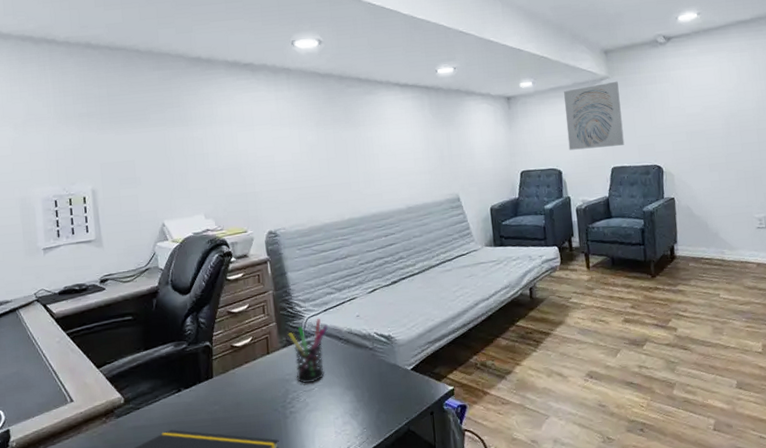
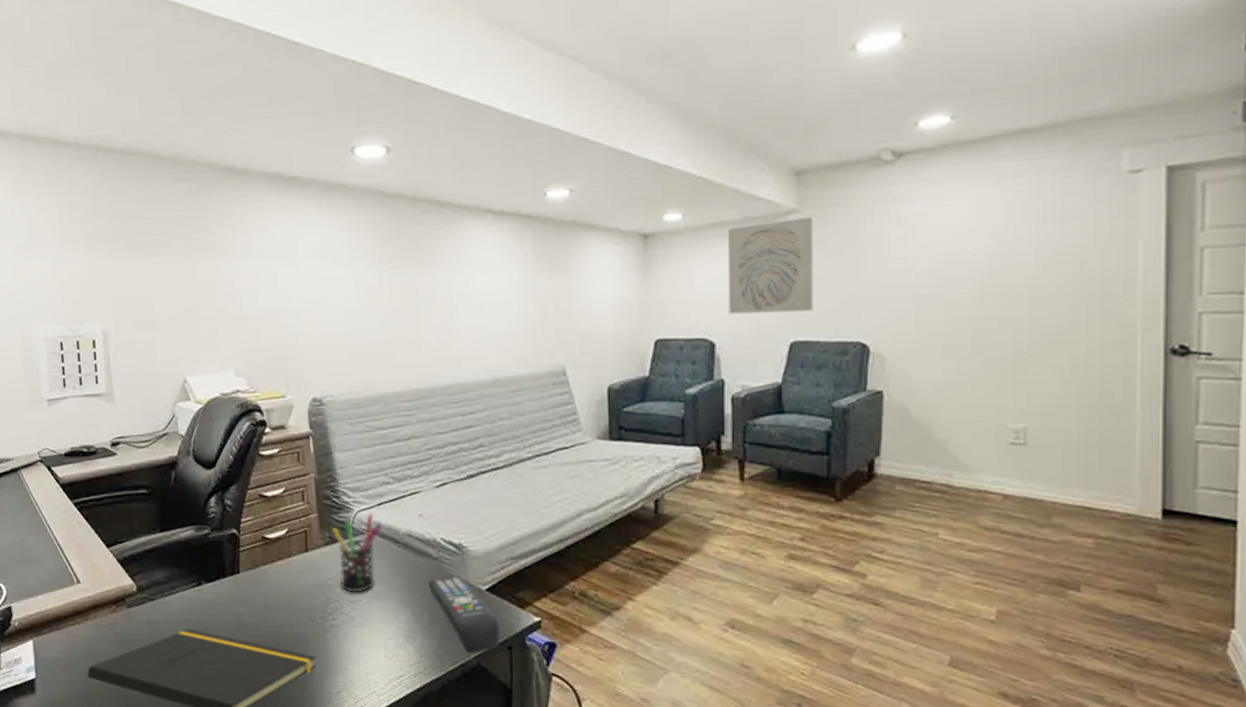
remote control: none [366,361,424,422] -> present [427,576,500,654]

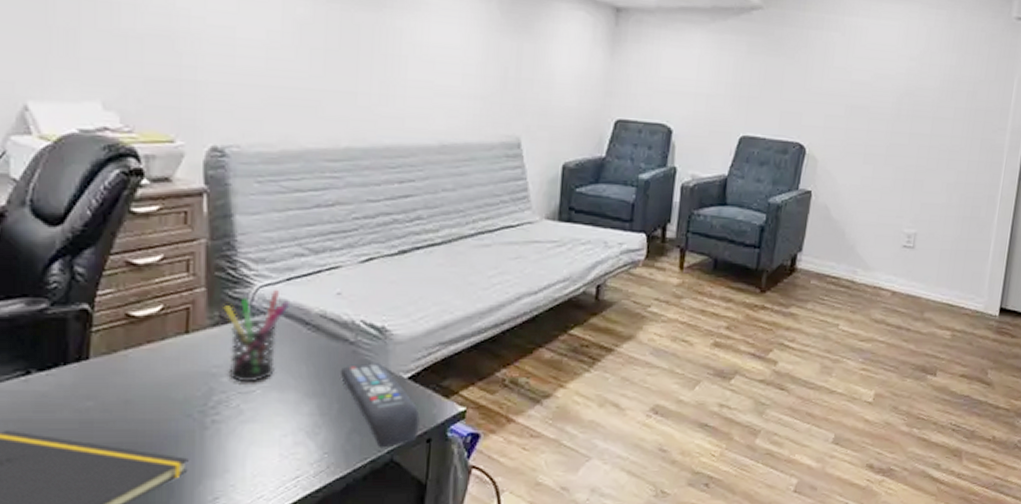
wall art: present [727,216,813,314] -> none [688,14,773,108]

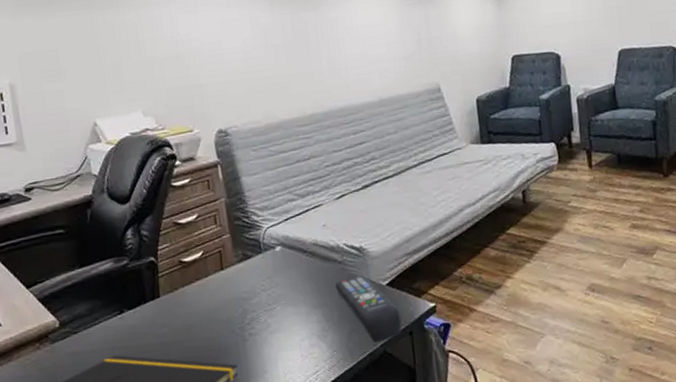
pen holder: present [223,290,289,383] -> none [244,229,290,303]

